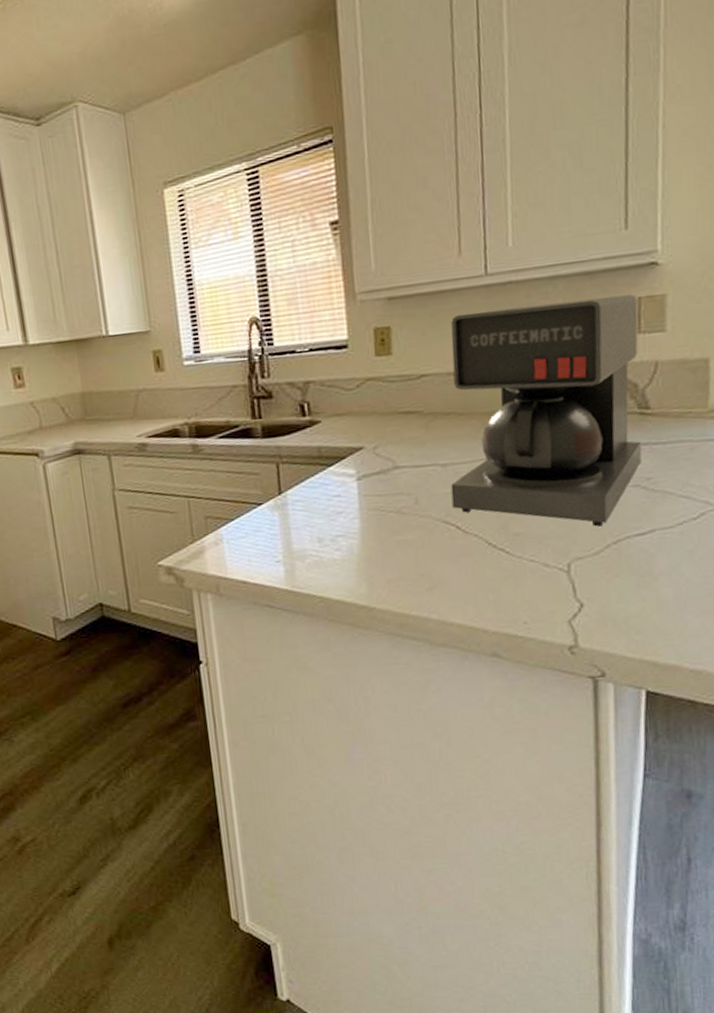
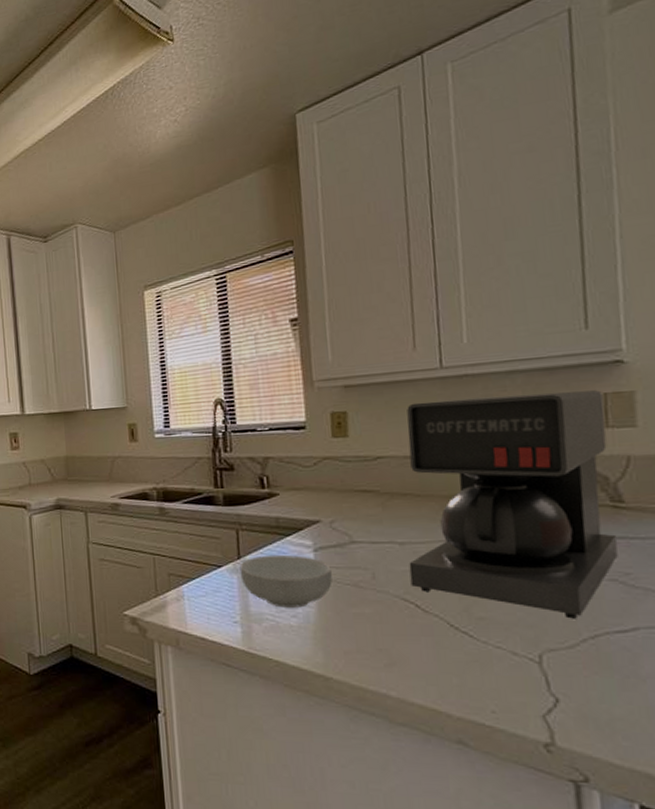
cereal bowl: none [281,486,376,542] -> present [239,554,332,608]

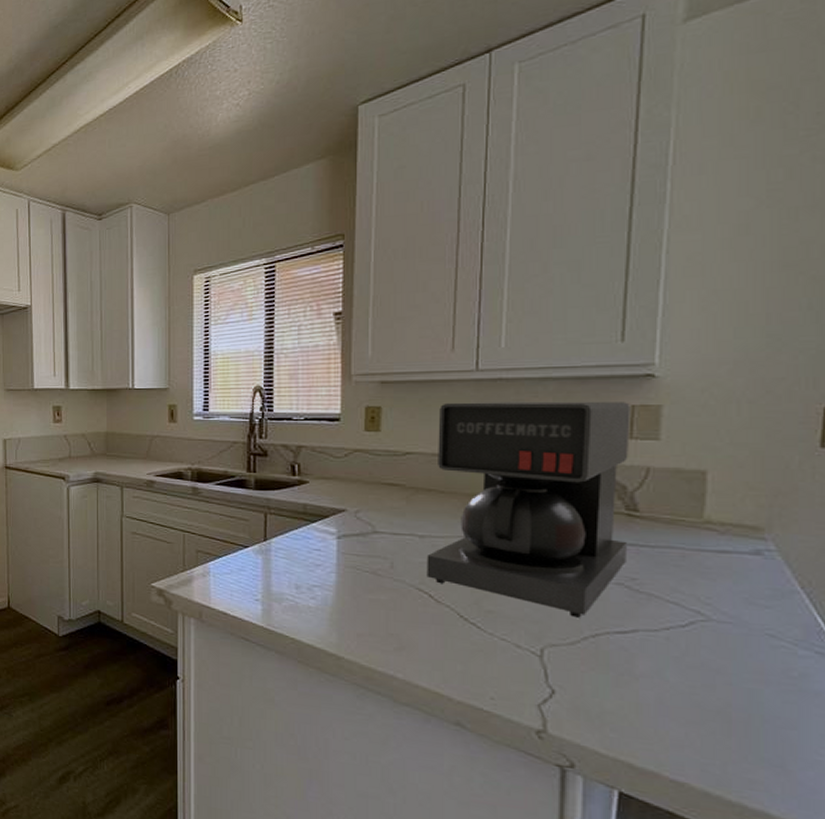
cereal bowl: present [239,554,332,608] -> none [265,539,352,591]

